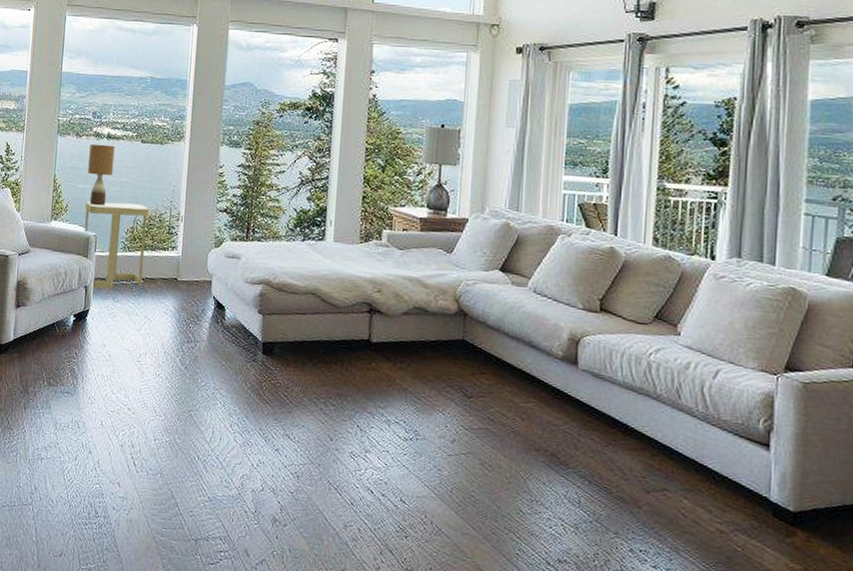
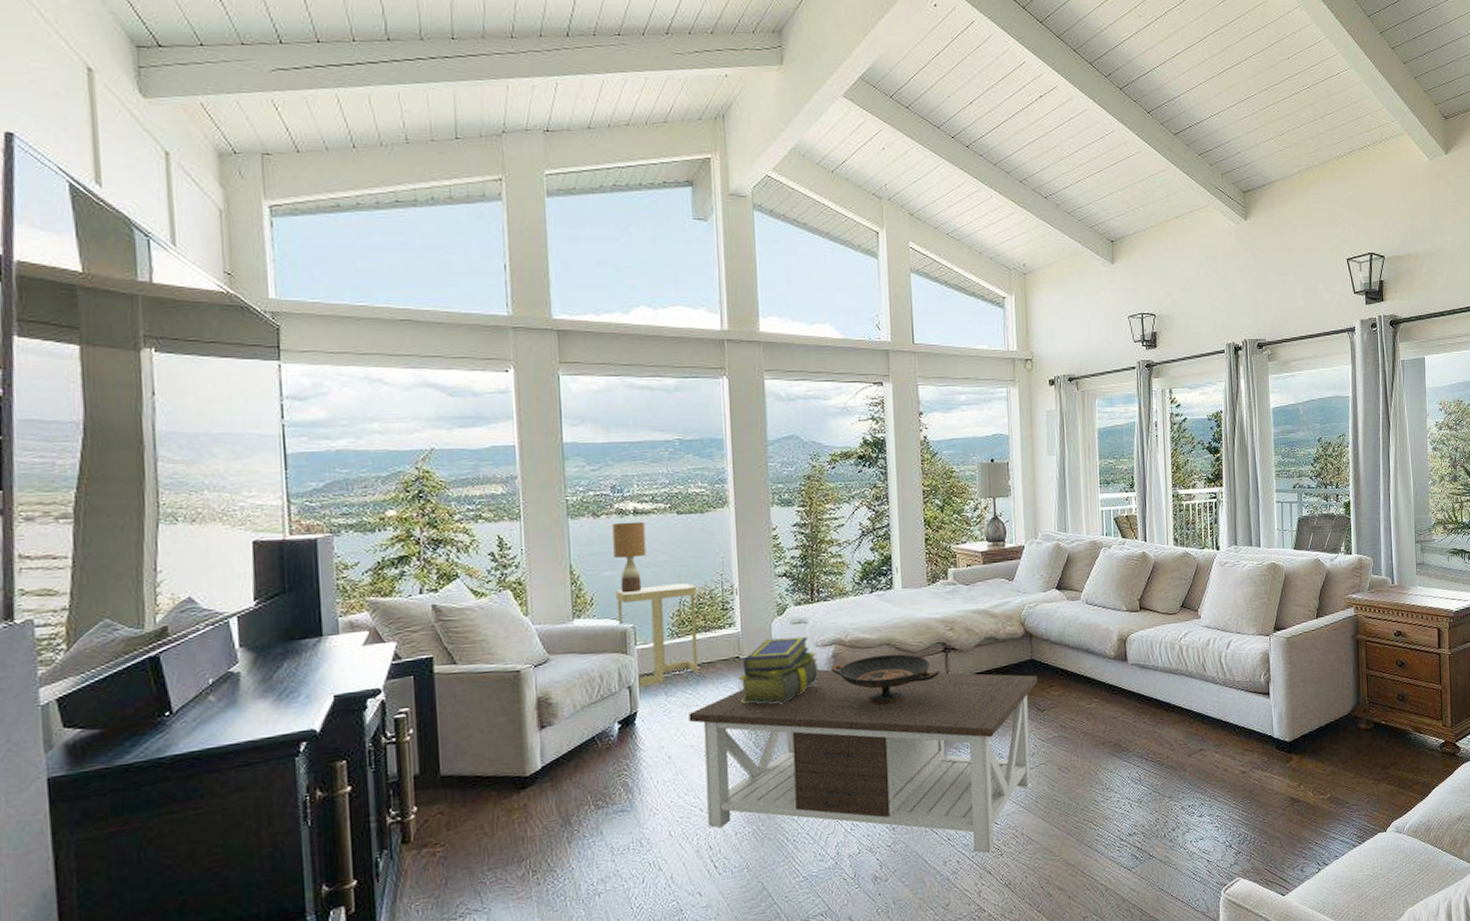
coffee table: none [129,304,467,531] -> present [688,668,1038,853]
stack of books: none [173,267,245,330] -> present [739,636,818,705]
decorative bowl: none [256,302,362,353] -> present [831,654,940,705]

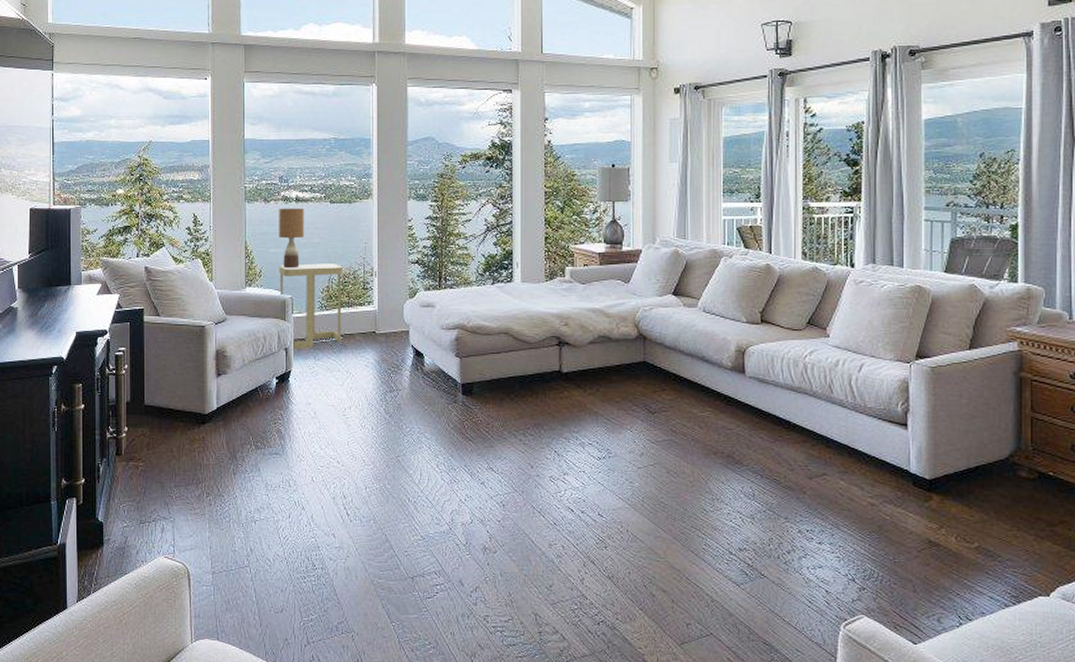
coffee table: present [688,668,1038,853] -> none [332,349,649,543]
stack of books: present [739,636,818,705] -> none [374,319,442,378]
decorative bowl: present [831,654,940,705] -> none [453,343,553,389]

